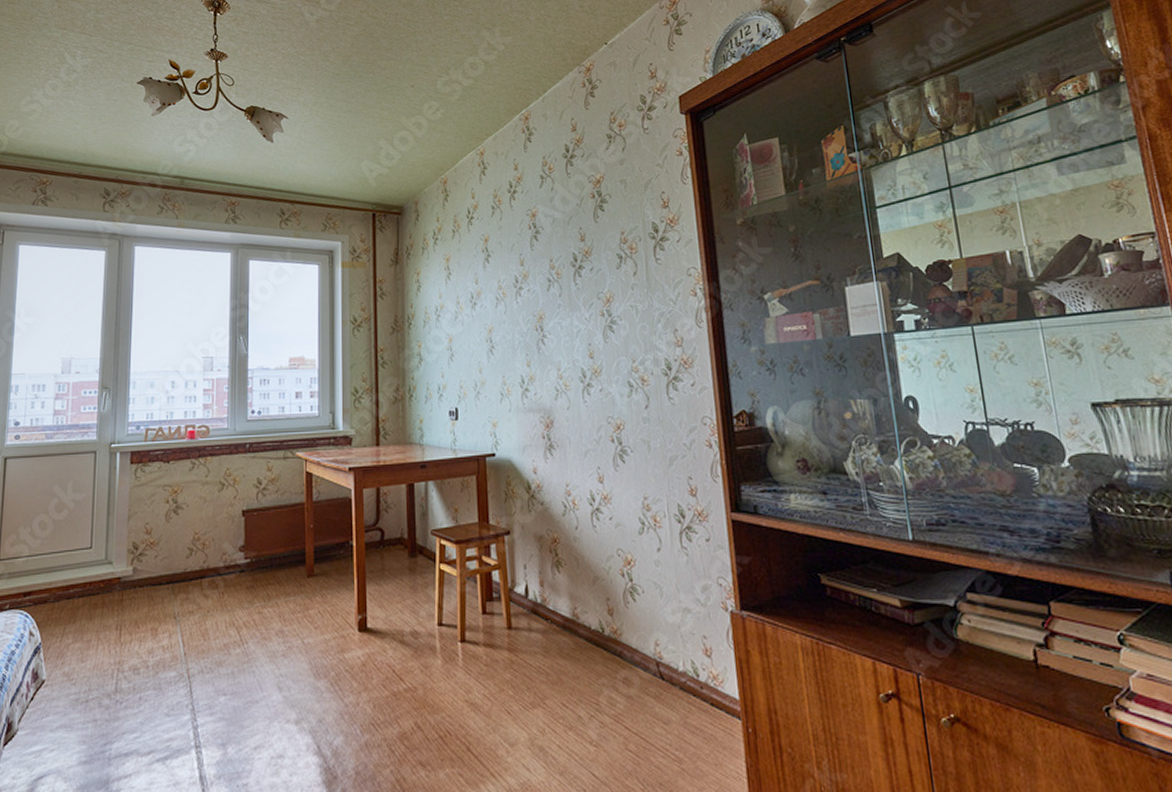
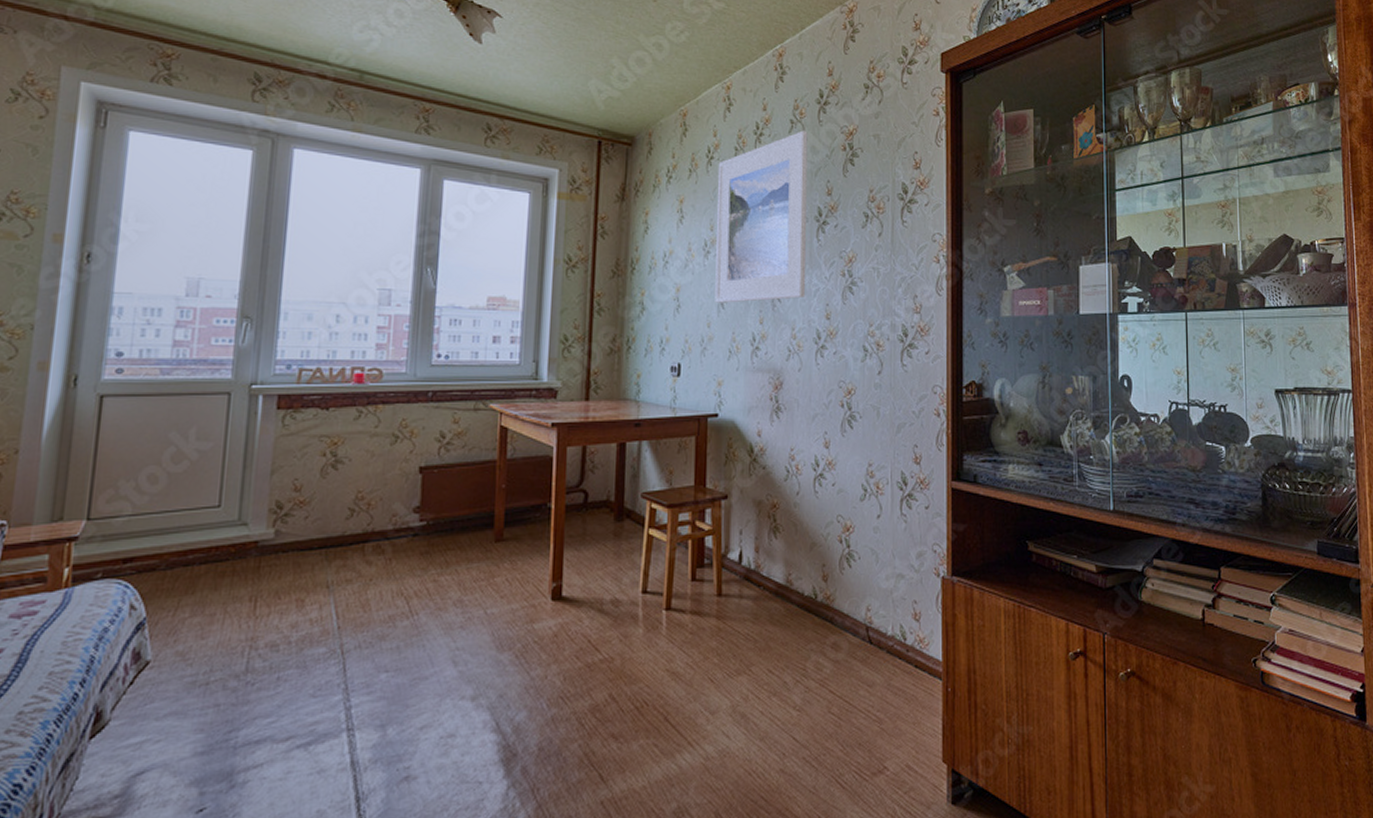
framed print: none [477,184,568,350] -> present [715,130,808,303]

